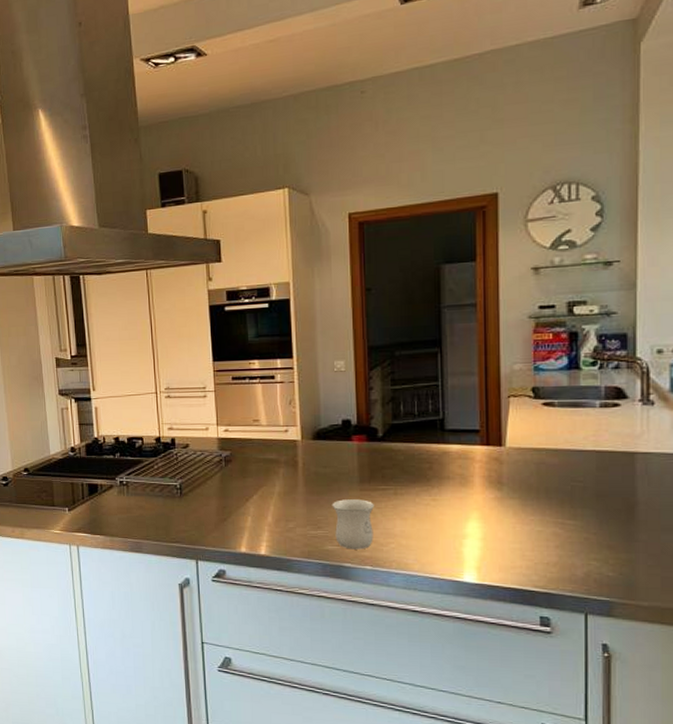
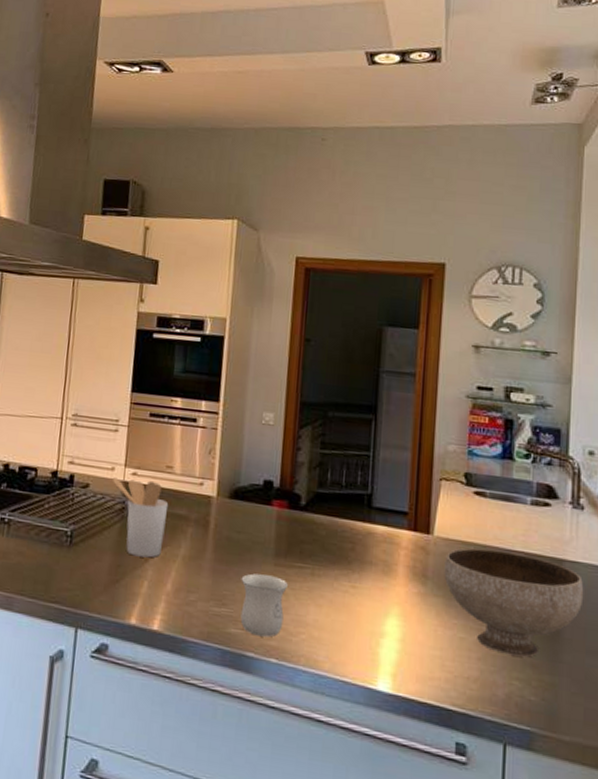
utensil holder: none [207,434,260,498] -> present [111,477,169,558]
bowl: none [518,451,657,540] -> present [444,548,584,658]

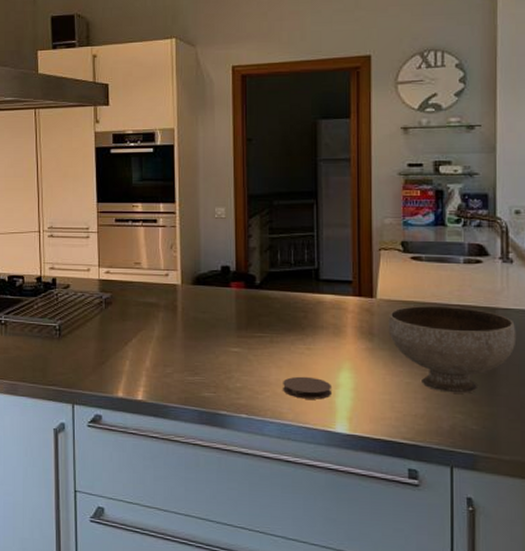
utensil holder: present [111,477,169,558] -> none [88,276,140,341]
mug: present [240,573,288,638] -> none [209,346,250,397]
coaster: none [321,618,377,649] -> present [283,376,333,400]

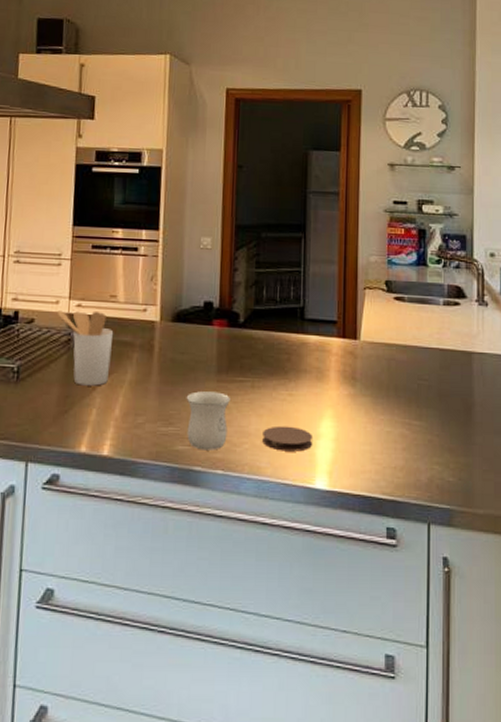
utensil holder: none [88,276,140,341] -> present [56,310,114,386]
mug: none [209,346,250,397] -> present [186,391,230,451]
bowl: present [388,305,517,394] -> none [371,348,491,443]

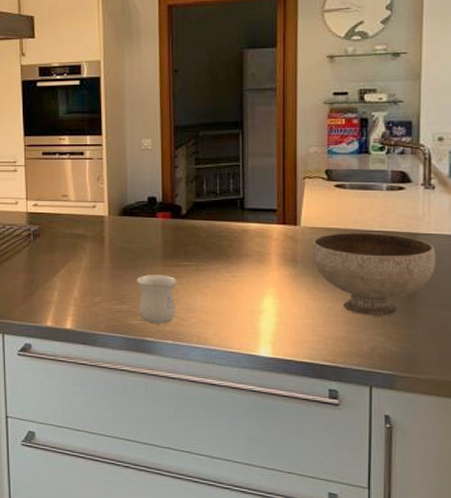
utensil holder: present [56,310,114,386] -> none [16,209,68,272]
coaster: present [262,425,313,452] -> none [208,303,256,325]
bowl: none [371,348,491,443] -> present [311,232,436,317]

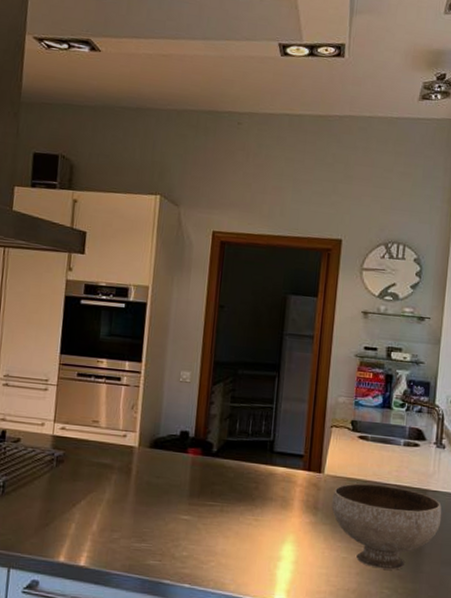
mug: present [136,275,176,324] -> none [158,512,200,566]

